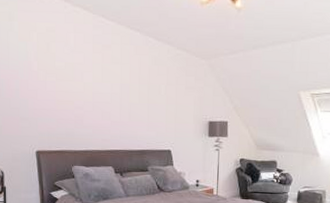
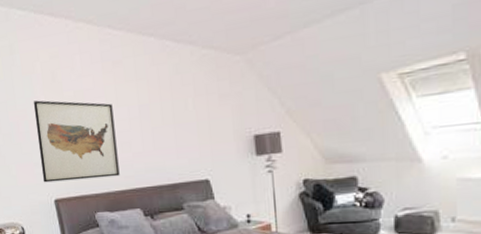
wall art: none [26,64,98,139] -> present [33,100,120,183]

